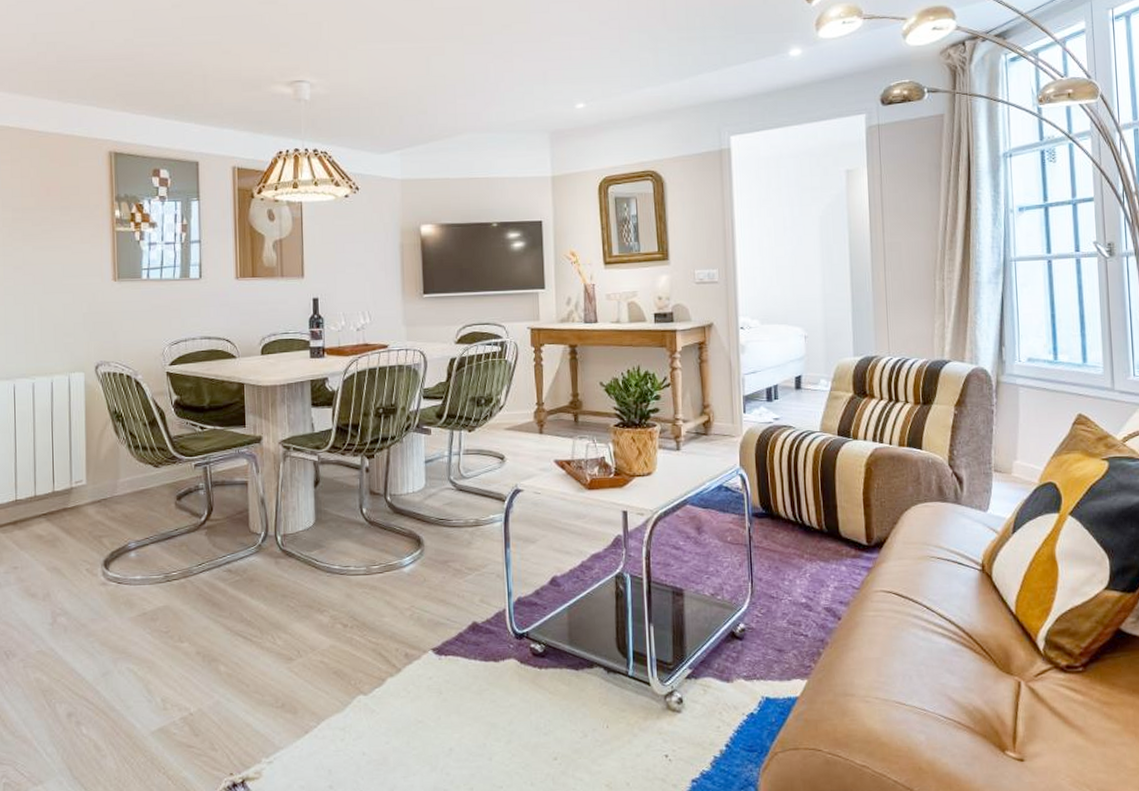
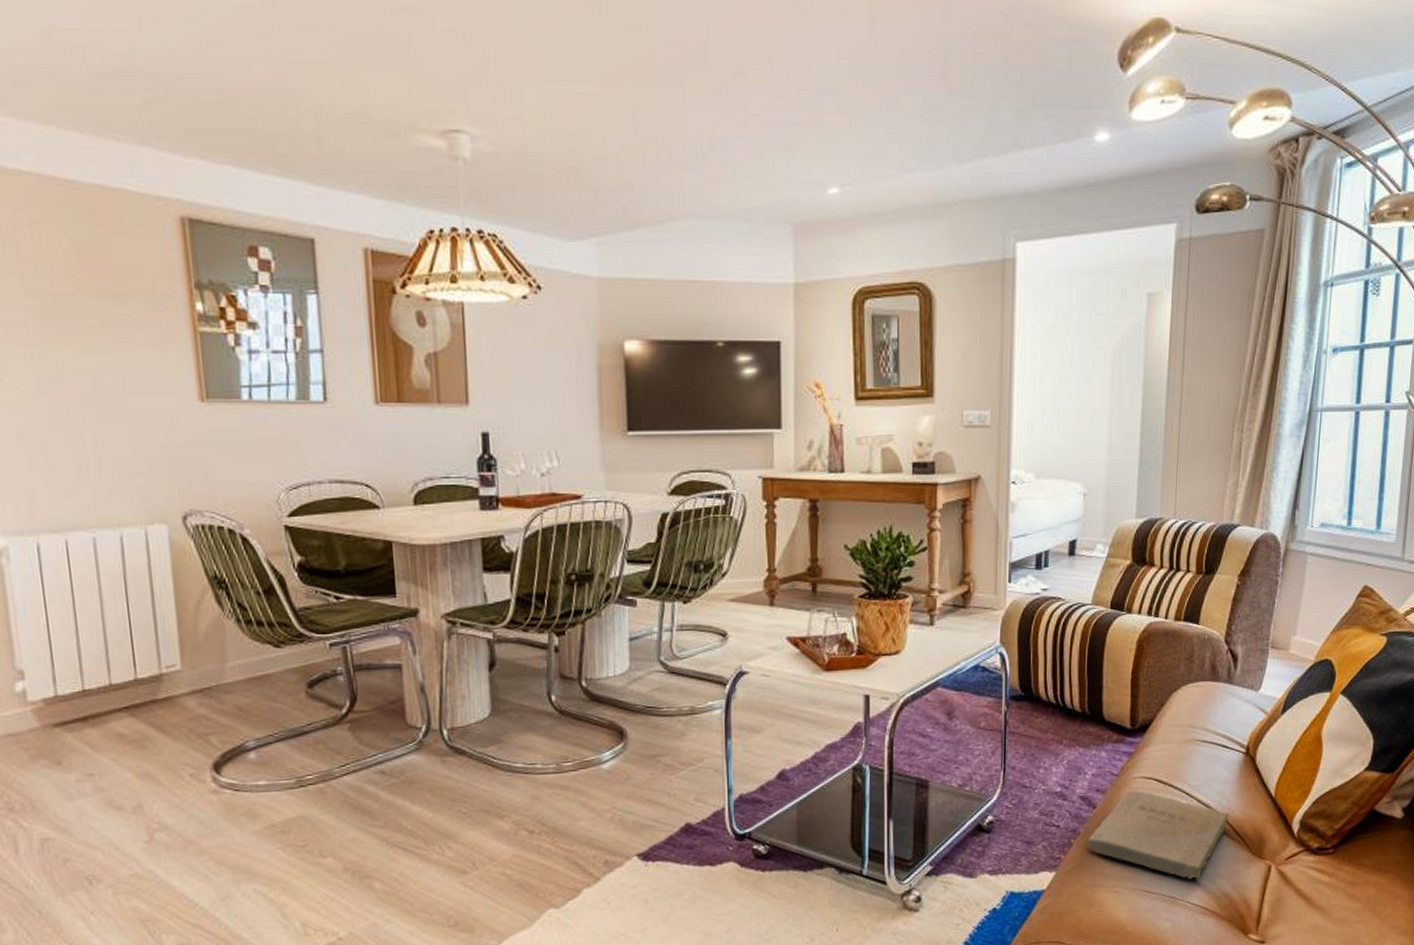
book: none [835,603,973,697] -> present [1087,790,1229,883]

